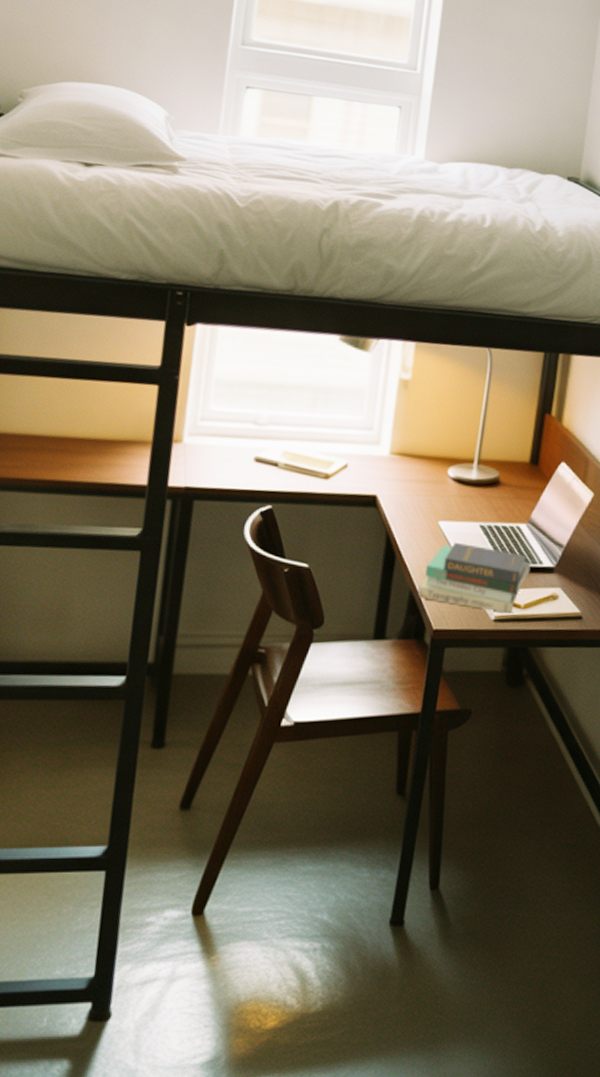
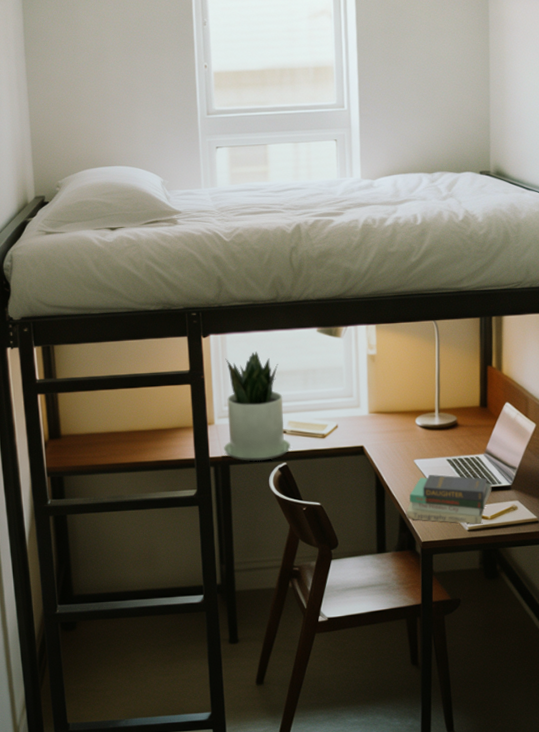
planter: none [190,354,282,500] -> present [224,351,291,462]

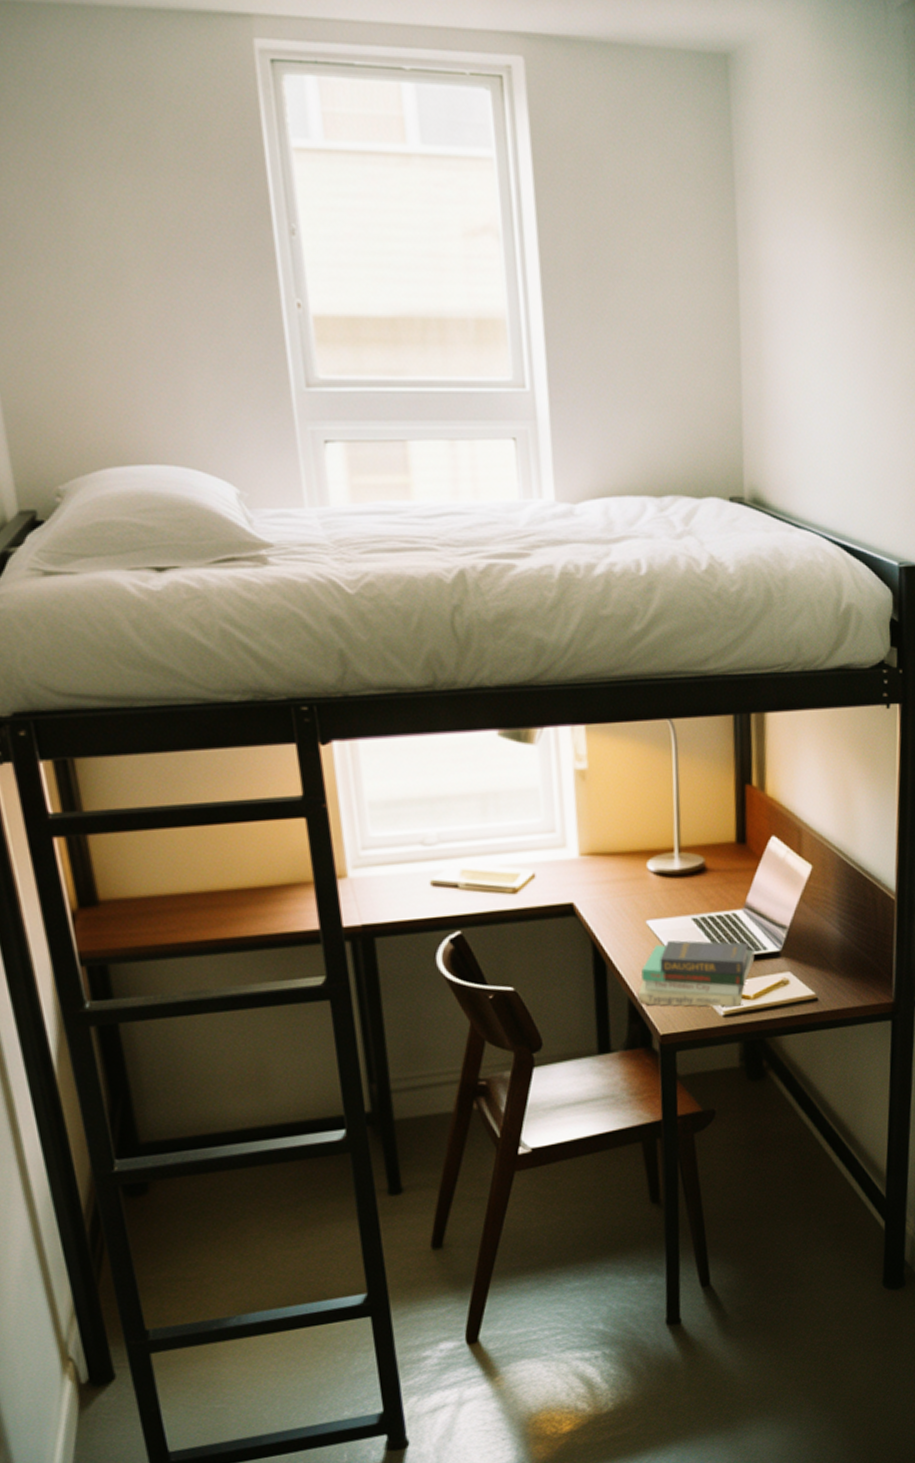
planter: present [224,351,291,462] -> none [358,766,466,932]

